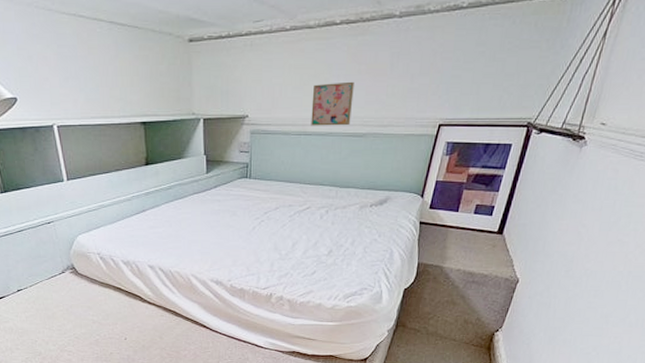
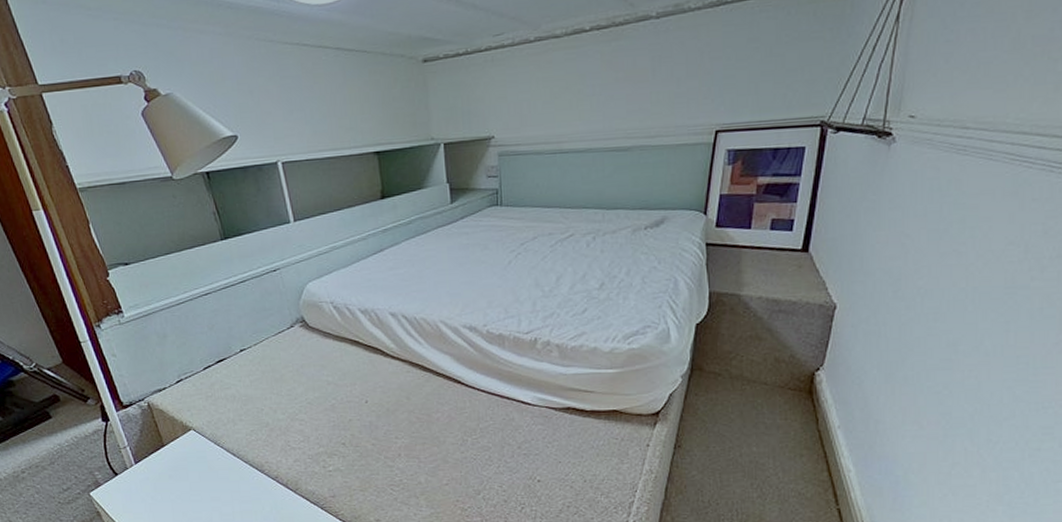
wall art: present [311,81,354,126] -> none [565,90,613,143]

